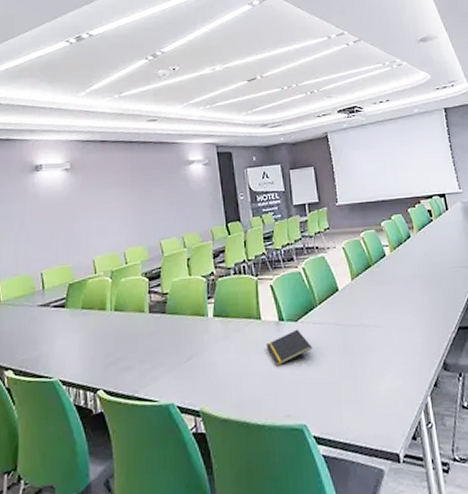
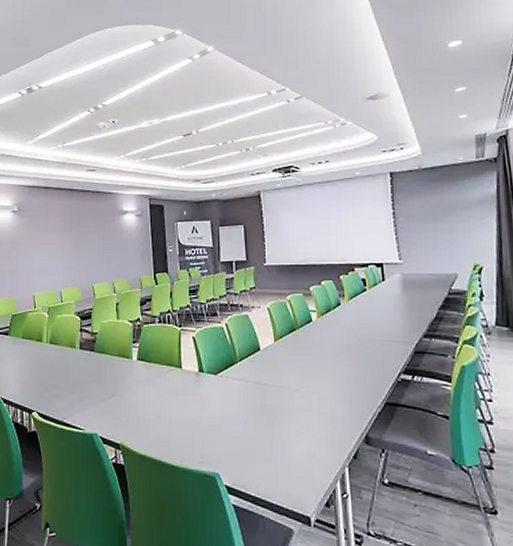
notepad: present [266,329,312,367] -> none [185,382,229,415]

